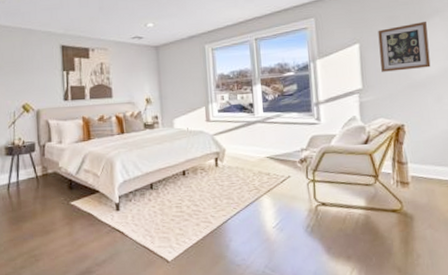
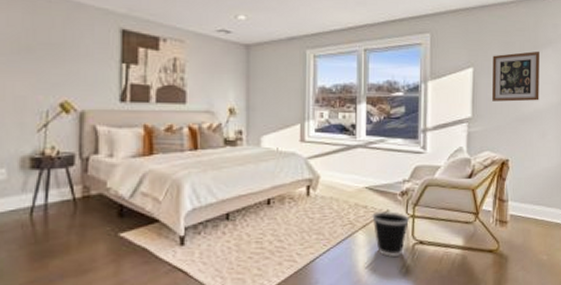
wastebasket: none [275,177,310,217] -> present [372,211,409,257]

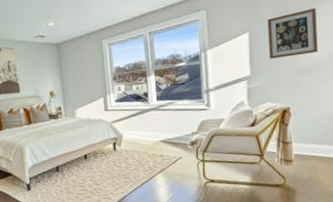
wastebasket: present [372,211,409,257] -> none [168,158,200,193]

